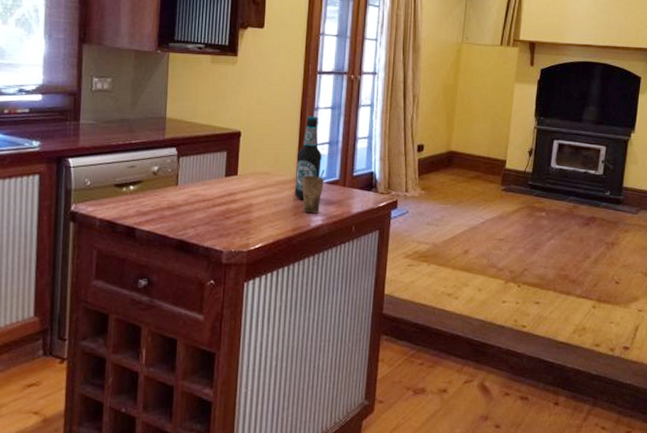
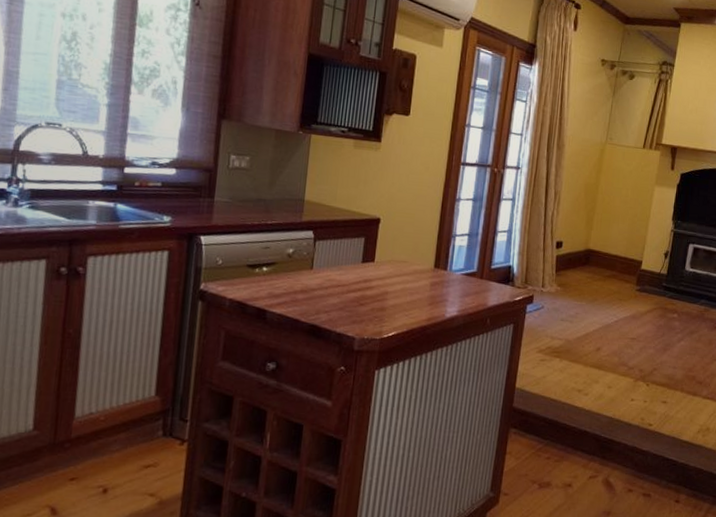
bottle: present [294,116,322,200] -> none [431,206,461,291]
cup: present [301,170,325,214] -> none [438,261,463,305]

